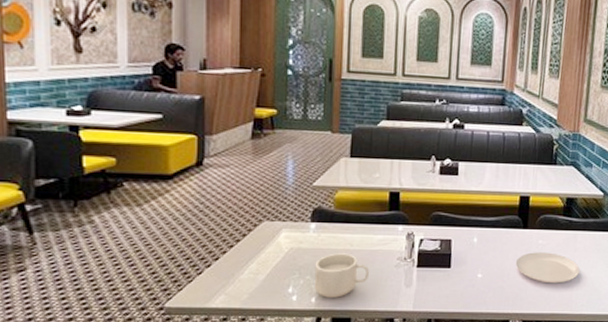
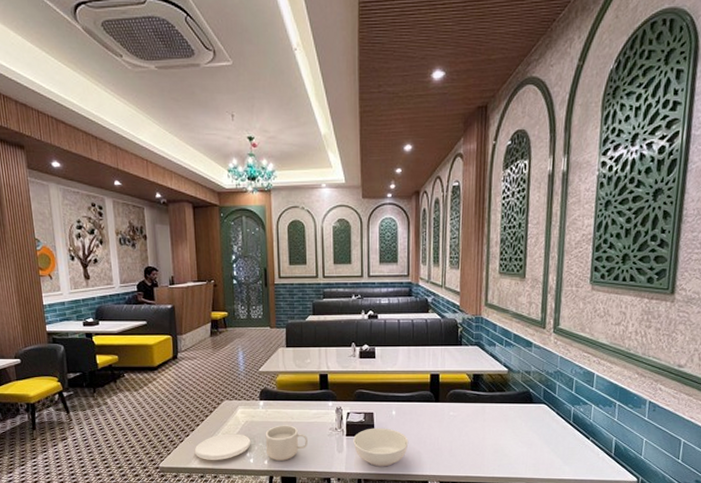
plate: none [216,263,295,299] -> present [194,433,251,461]
bowl: none [425,257,491,304] -> present [353,428,409,467]
plate: present [515,252,580,284] -> none [430,422,490,450]

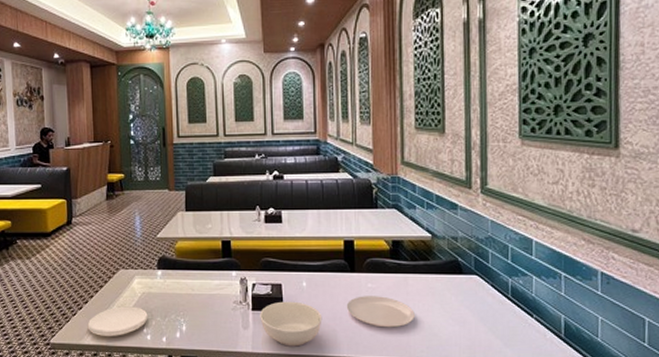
cup: present [265,425,307,461] -> none [163,297,209,338]
plate: none [430,422,490,450] -> present [346,296,415,328]

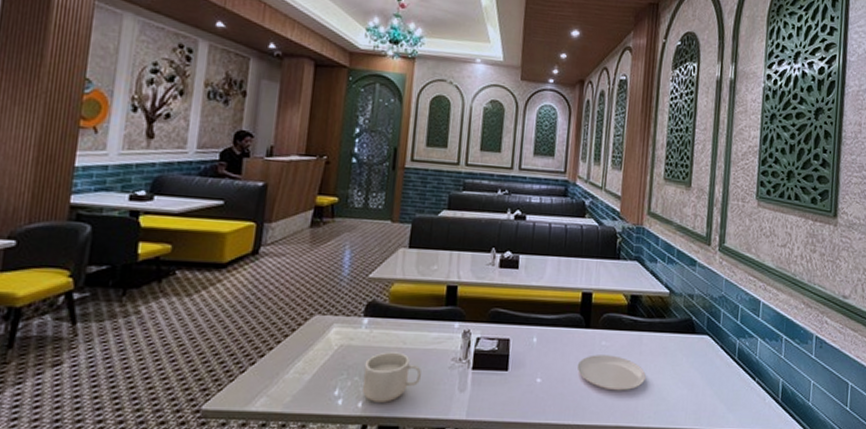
plate: present [87,306,148,337] -> none [258,362,344,402]
cup: none [163,297,209,338] -> present [362,352,421,403]
bowl: present [260,301,322,347] -> none [480,359,550,413]

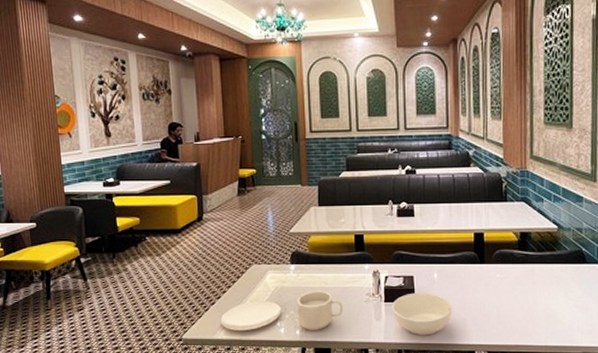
plate: none [258,362,344,402] -> present [220,301,282,332]
bowl: none [480,359,550,413] -> present [392,292,453,336]
plate: present [576,355,646,391] -> none [475,286,540,316]

